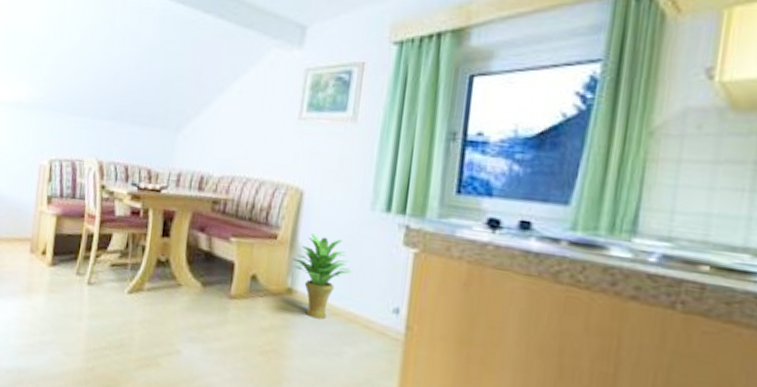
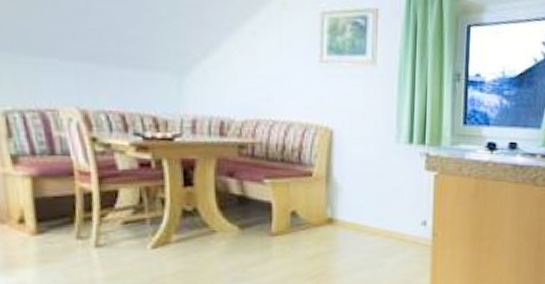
potted plant: present [290,233,352,320] -> none [328,168,384,240]

